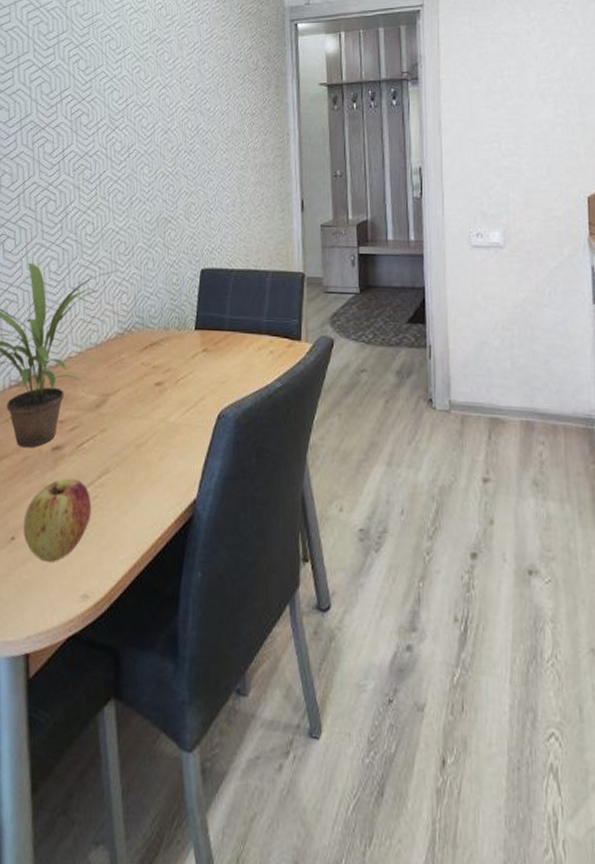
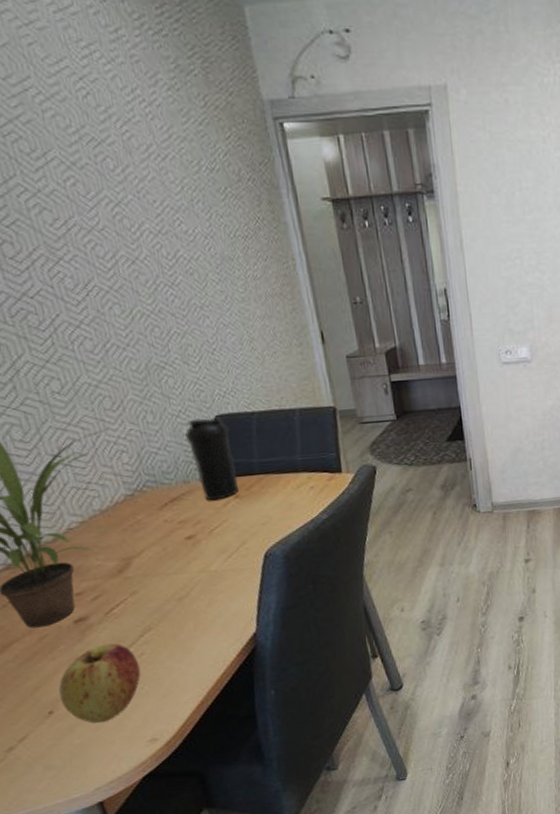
water bottle: none [174,269,210,351] -> present [185,415,239,501]

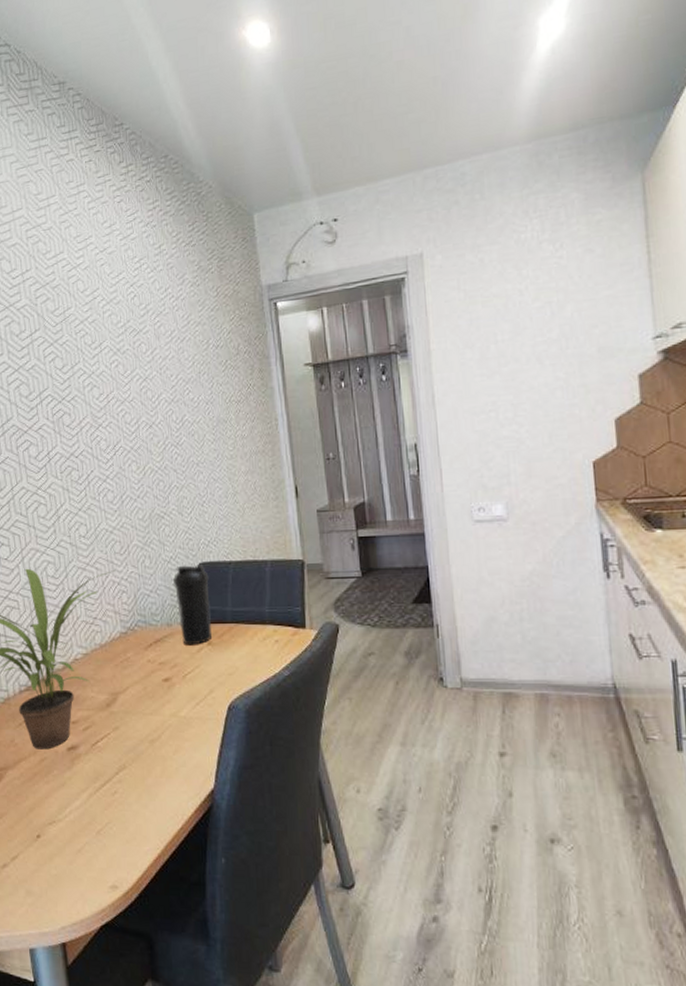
apple: present [58,643,141,723] -> none [47,776,112,858]

